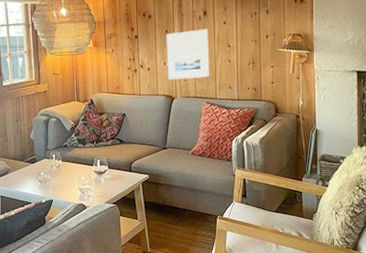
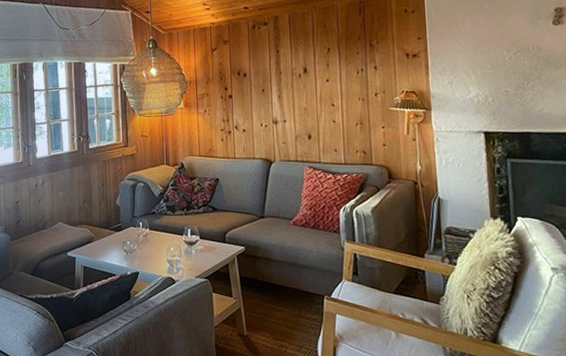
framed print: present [165,28,210,80] -> none [262,87,313,142]

